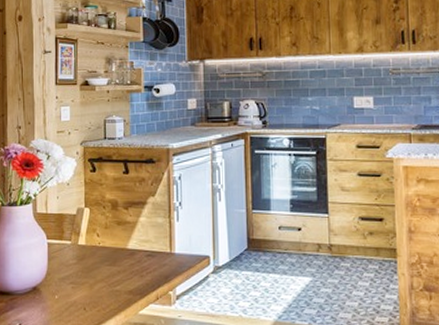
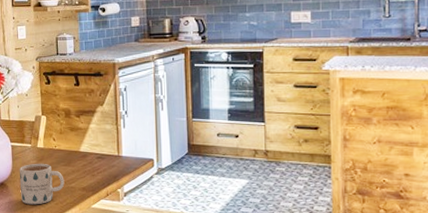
mug: none [55,263,108,313] -> present [19,163,65,205]

